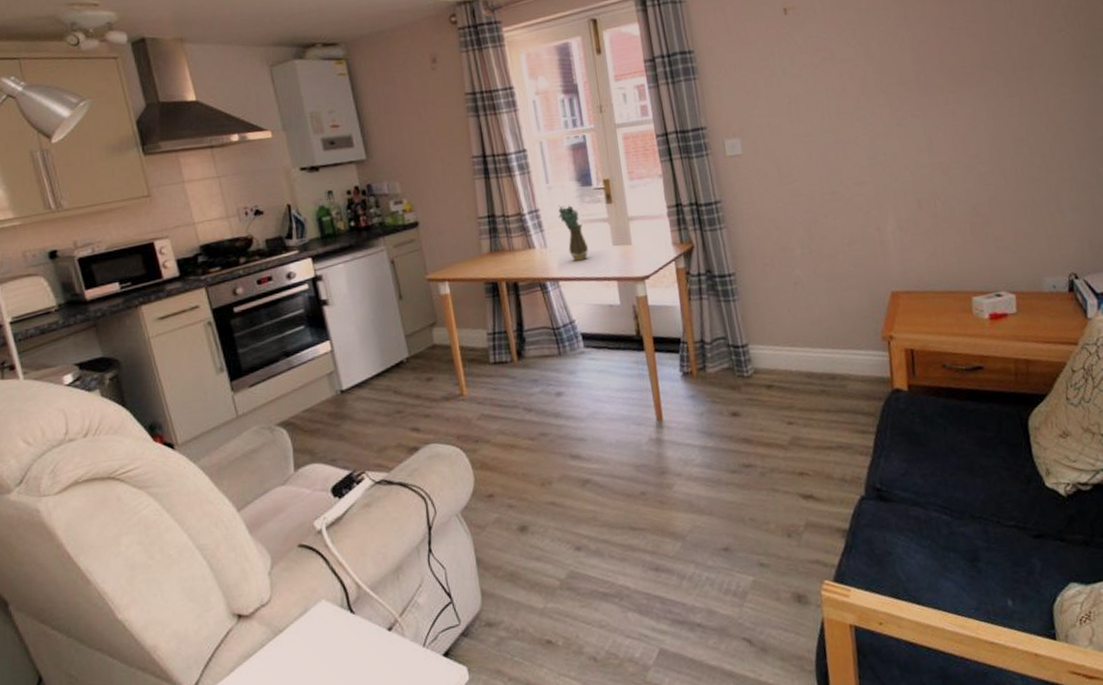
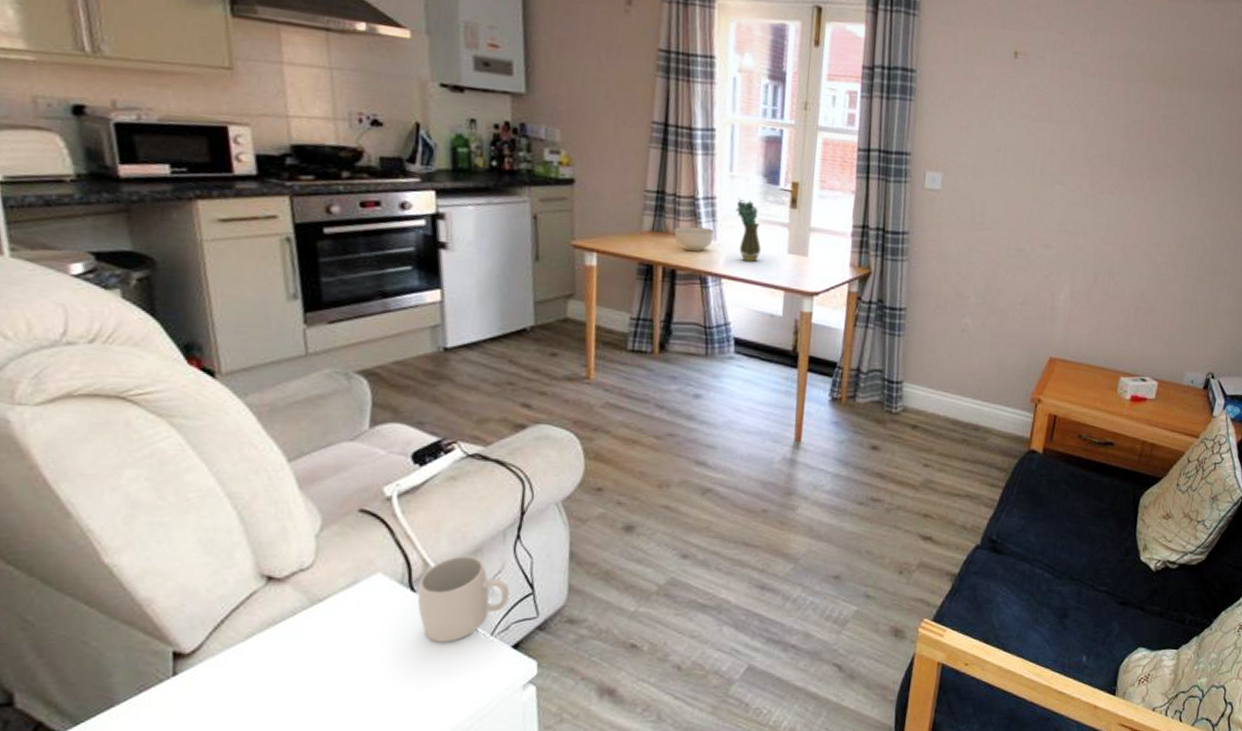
mug: none [356,574,433,659] -> present [417,556,510,642]
bowl: none [508,238,544,264] -> present [673,226,714,252]

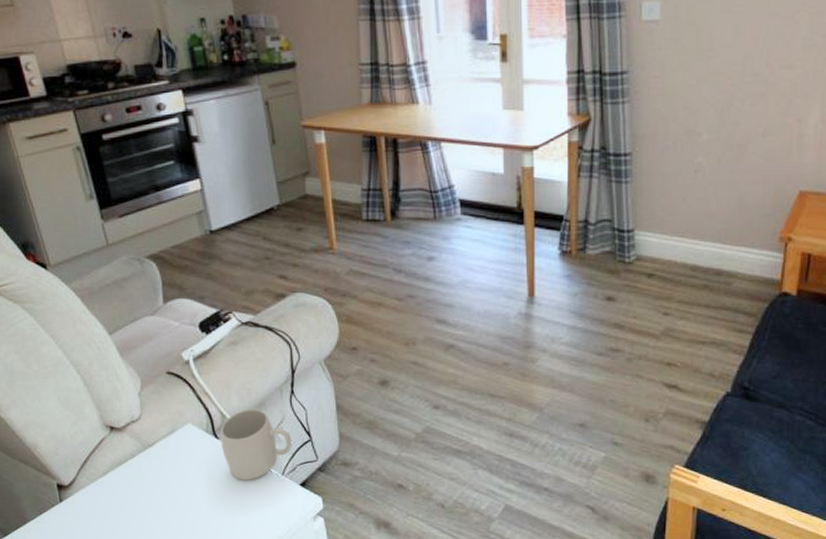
bowl: present [673,226,714,252] -> none [390,93,428,119]
vase: present [735,198,762,262] -> none [447,59,477,122]

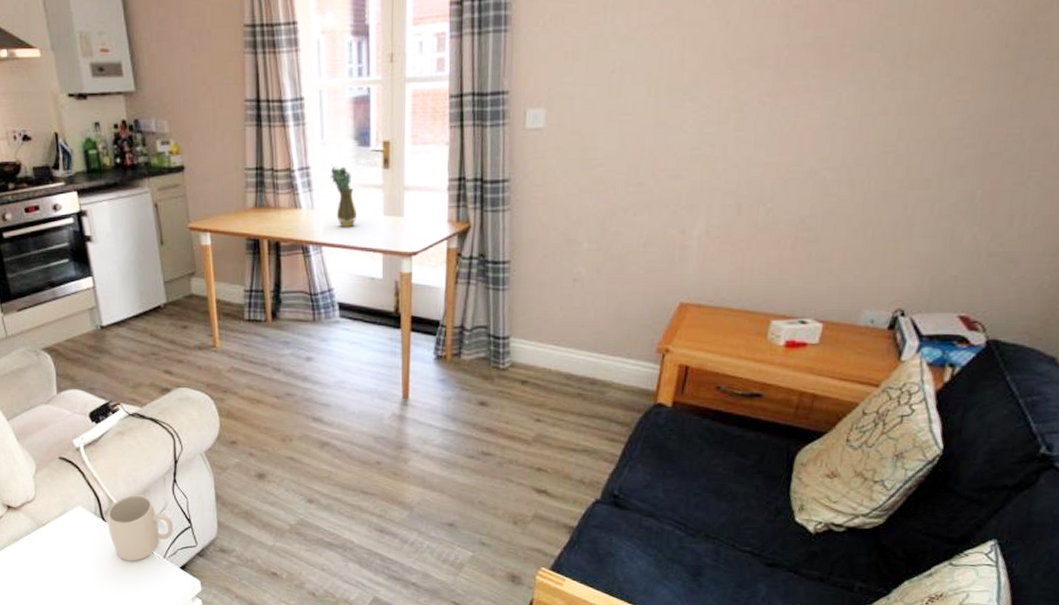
vase: none [447,59,477,122] -> present [330,165,358,227]

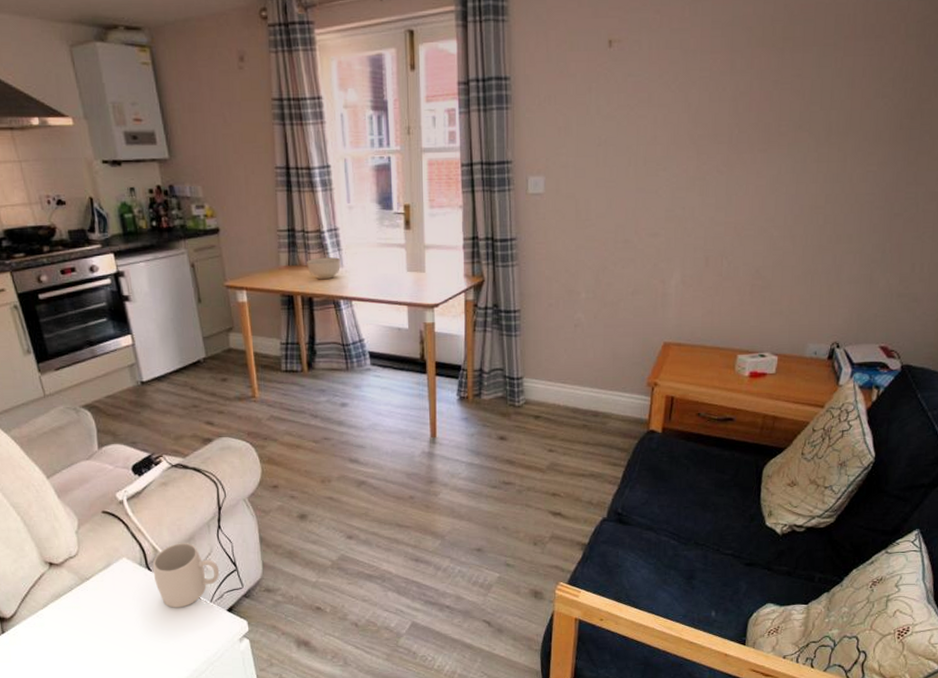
bowl: none [274,198,311,223] -> present [305,257,340,280]
vase: present [330,165,358,227] -> none [357,226,384,283]

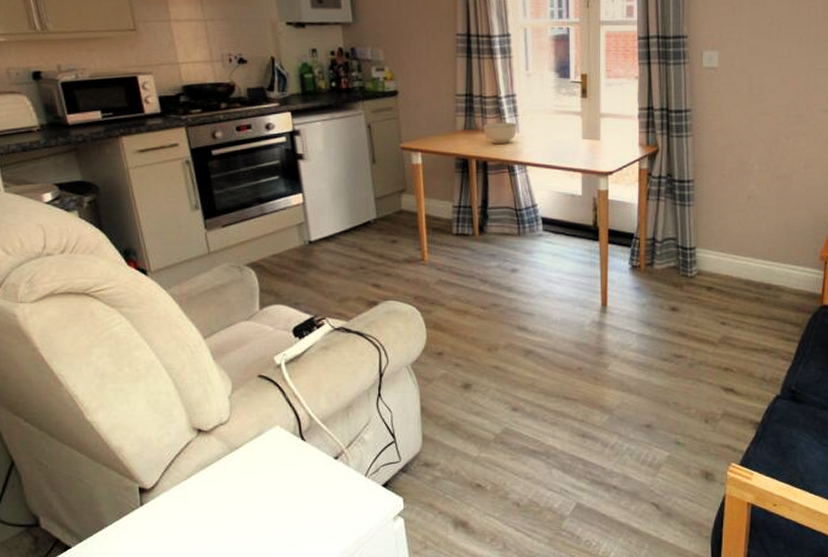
mug: present [153,543,220,608] -> none [307,411,377,482]

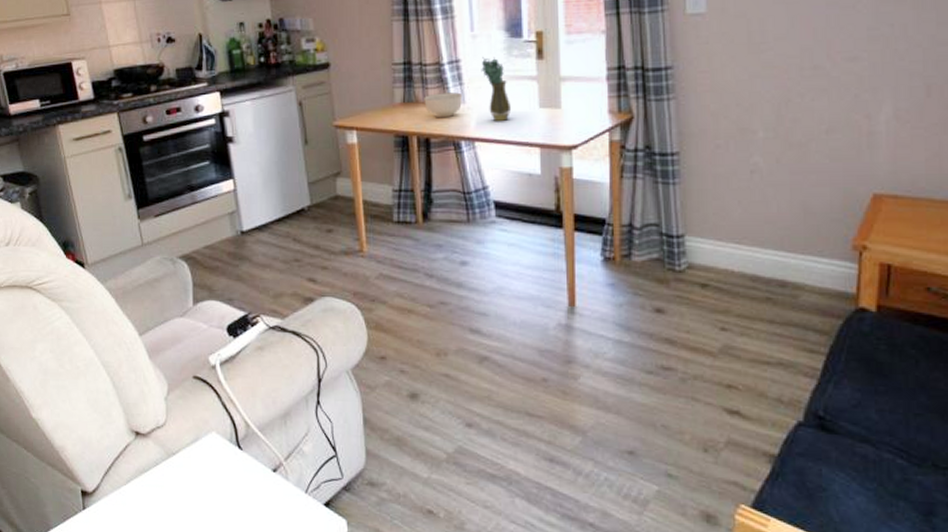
vase: none [534,93,559,149] -> present [481,57,512,121]

